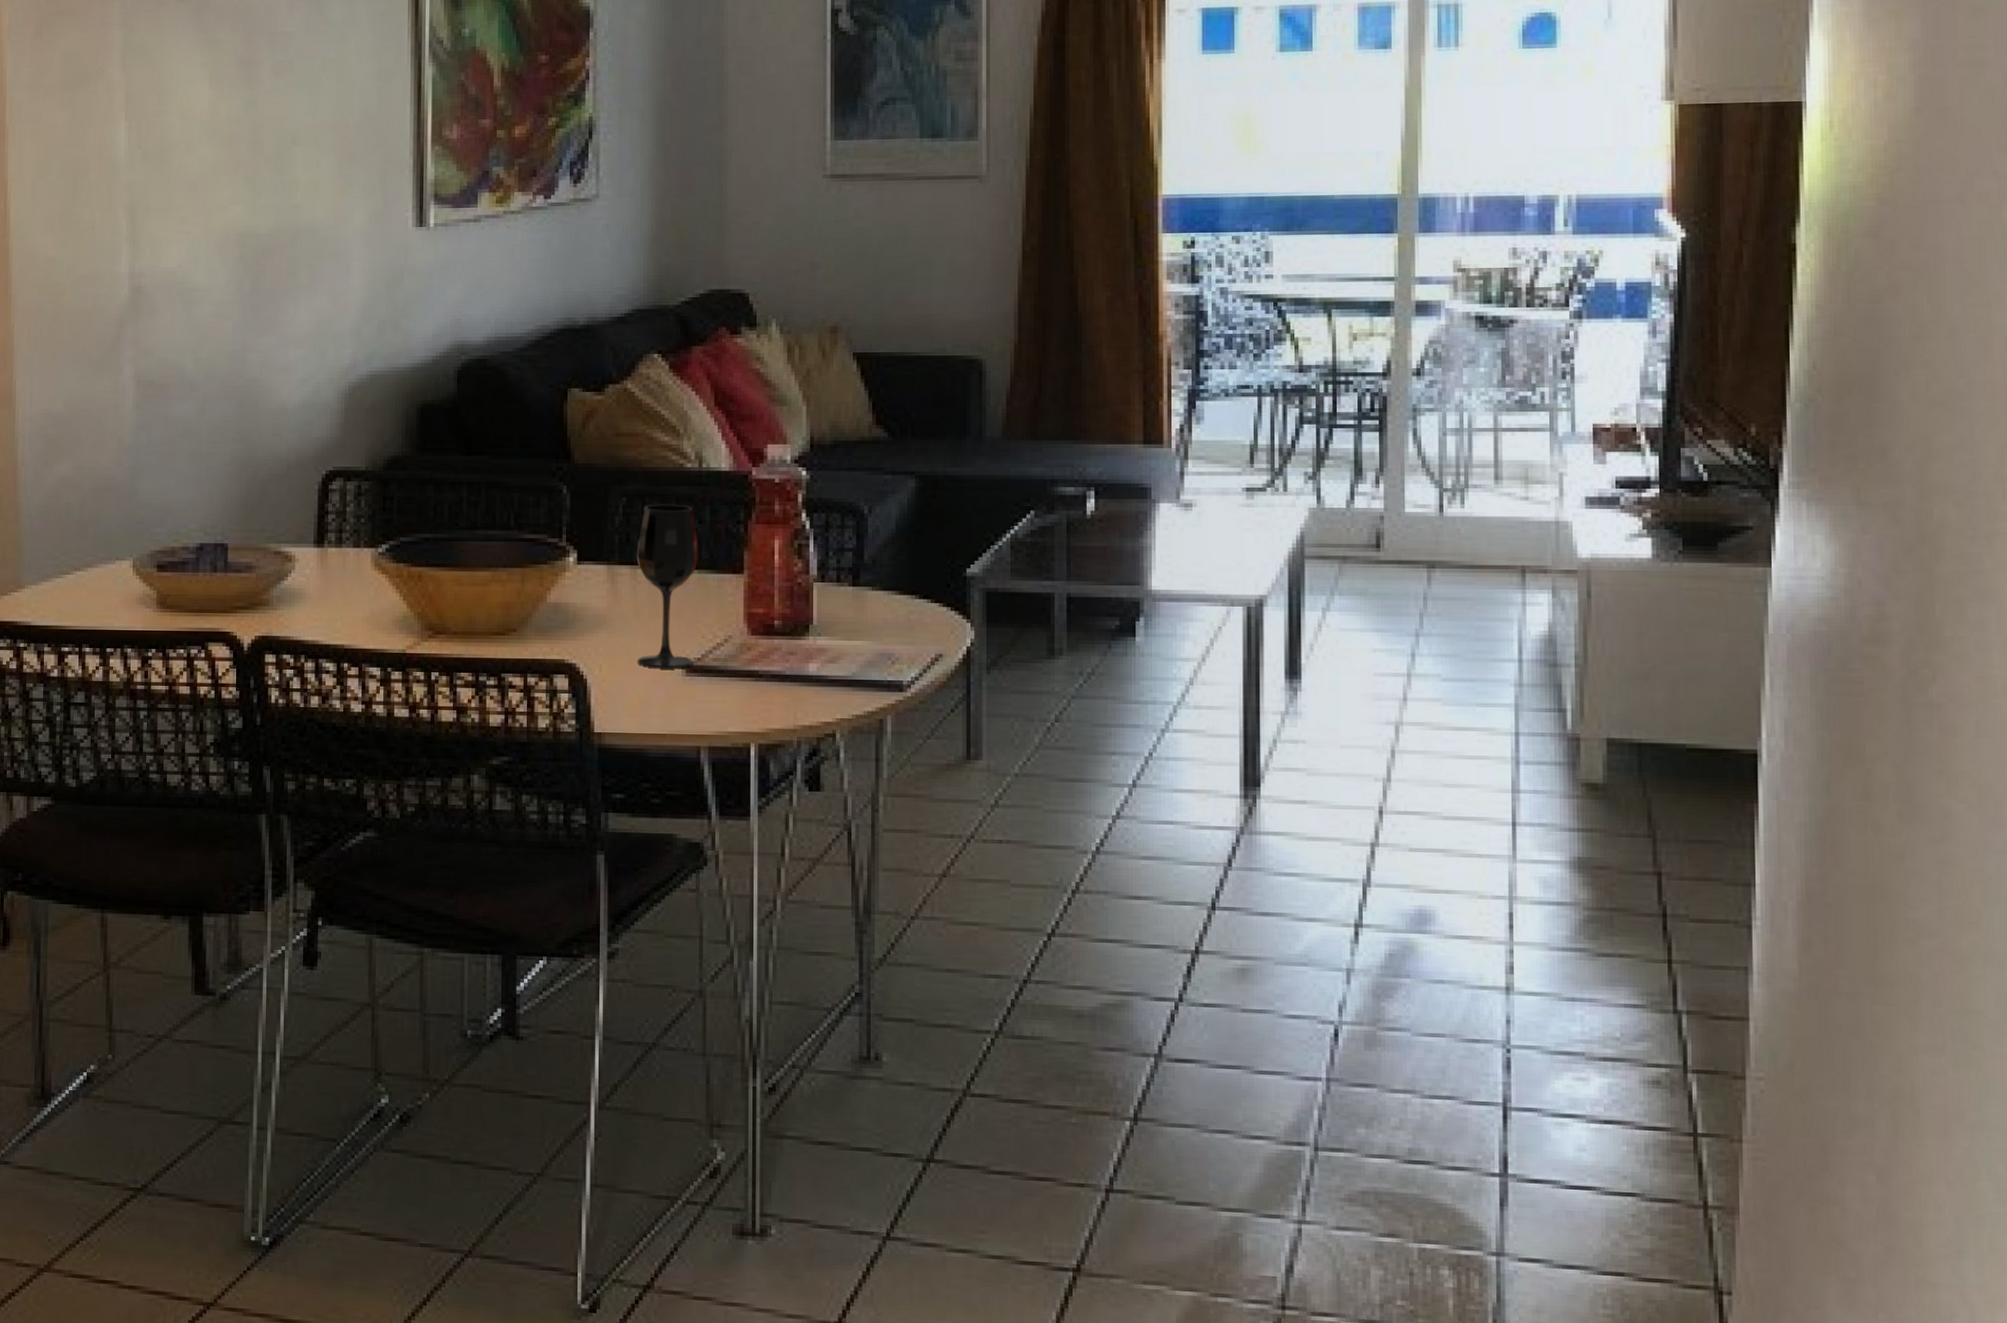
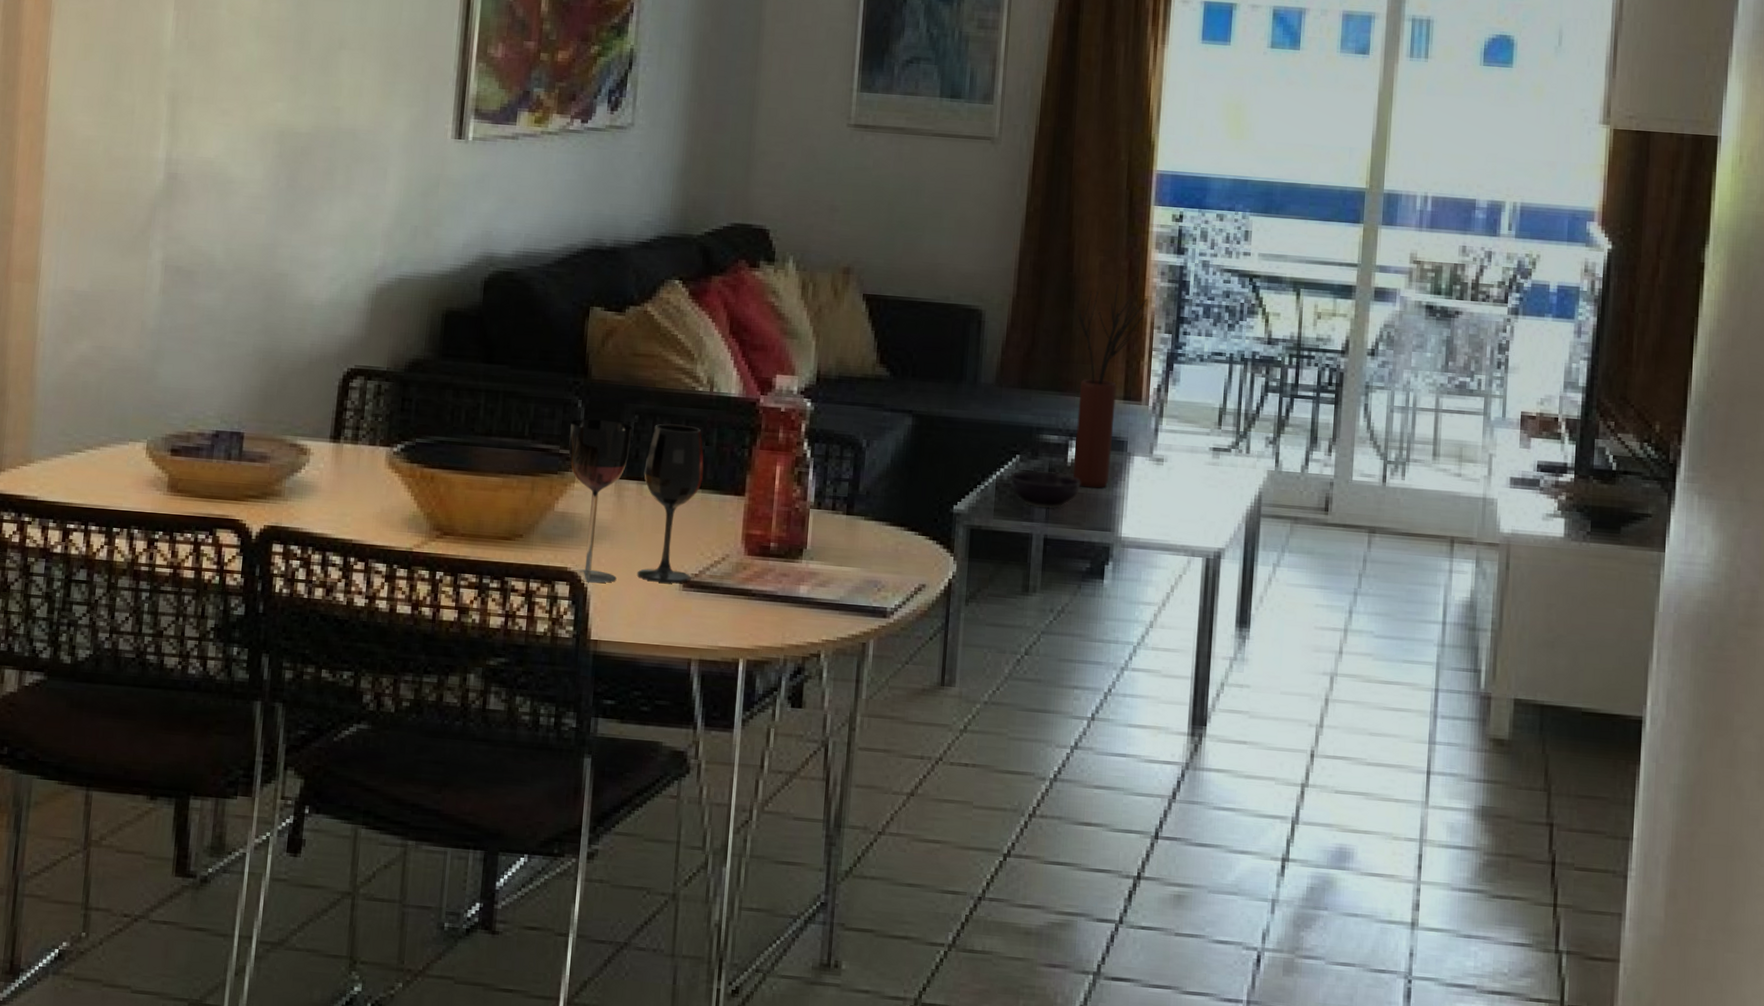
wineglass: none [556,505,621,674] -> present [569,419,633,583]
bowl: none [1025,526,1103,565] -> present [1010,470,1081,509]
vase: none [1086,320,1162,540] -> present [1073,284,1148,488]

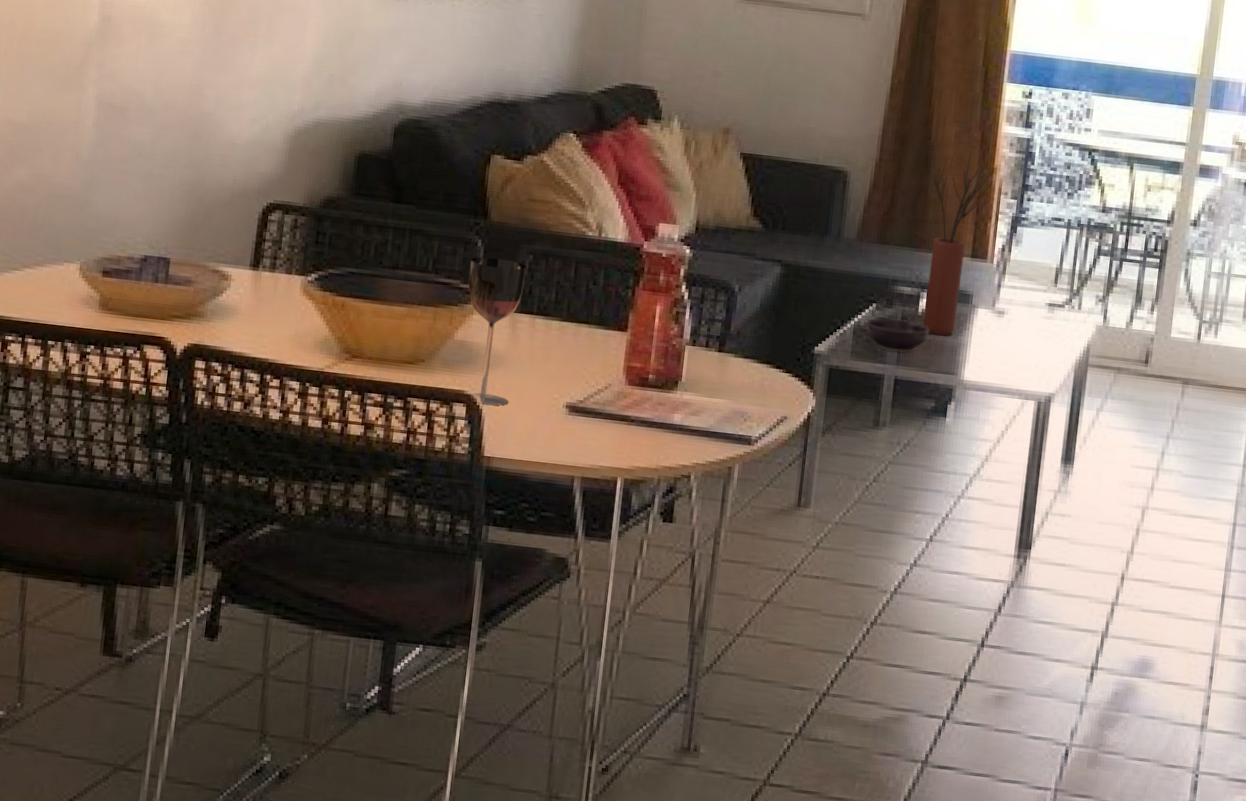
wine glass: present [636,424,704,584] -> none [527,264,591,409]

